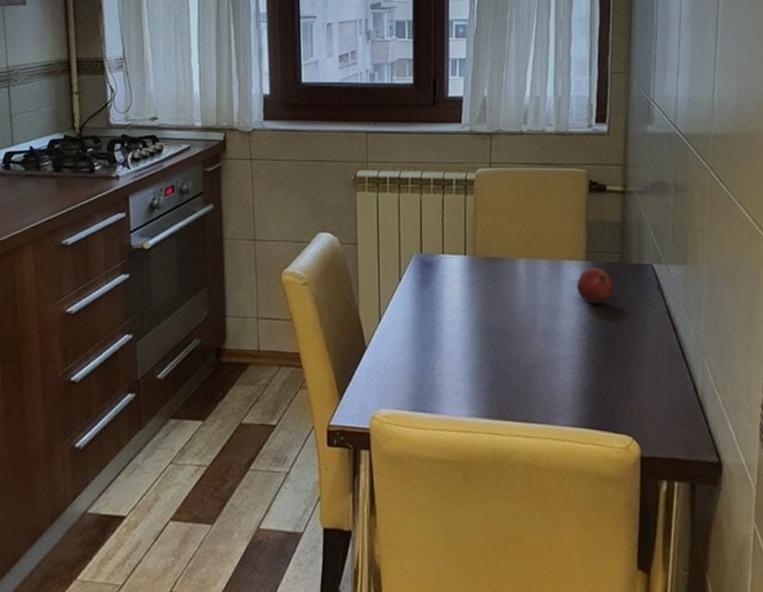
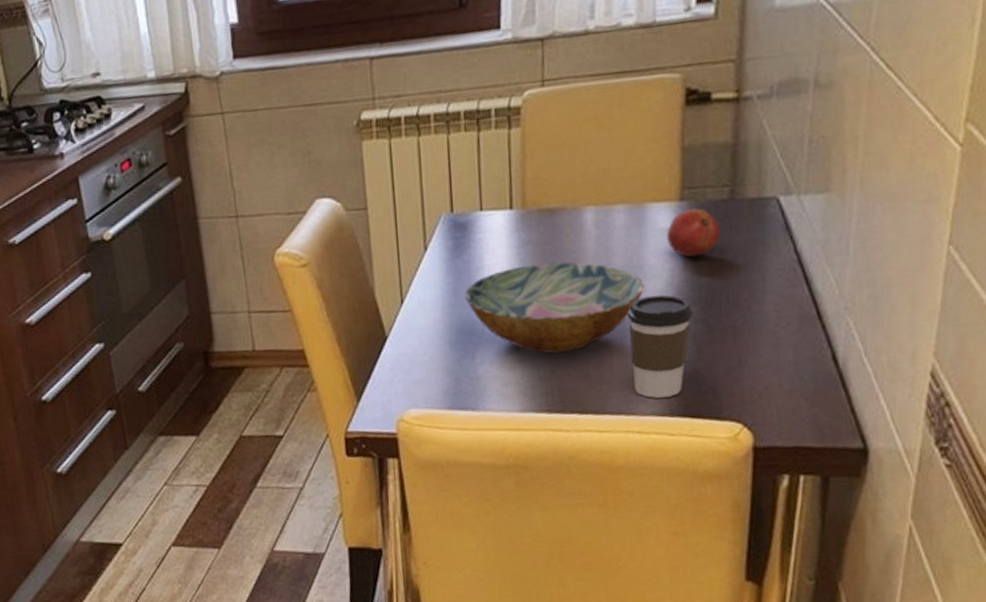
bowl: none [428,299,561,370] -> present [465,262,644,354]
coffee cup: none [549,330,595,412] -> present [628,294,692,398]

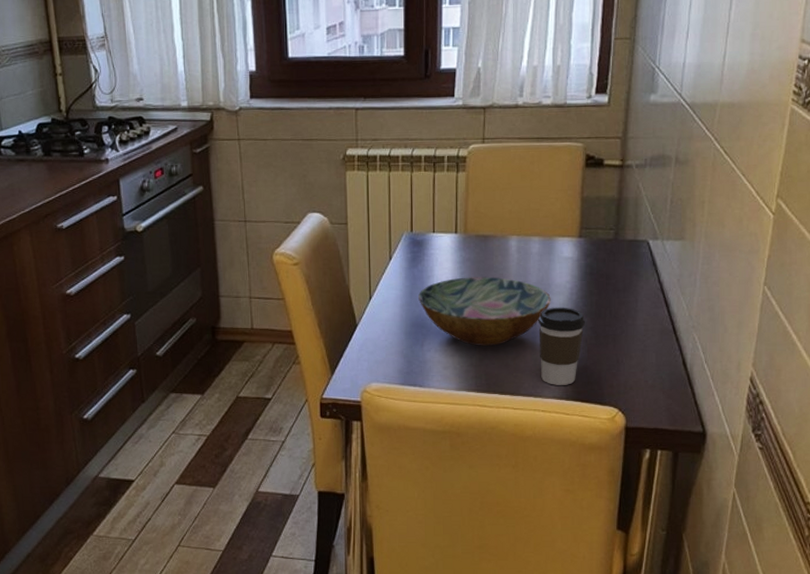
fruit: present [666,208,720,257] -> none [568,244,607,280]

